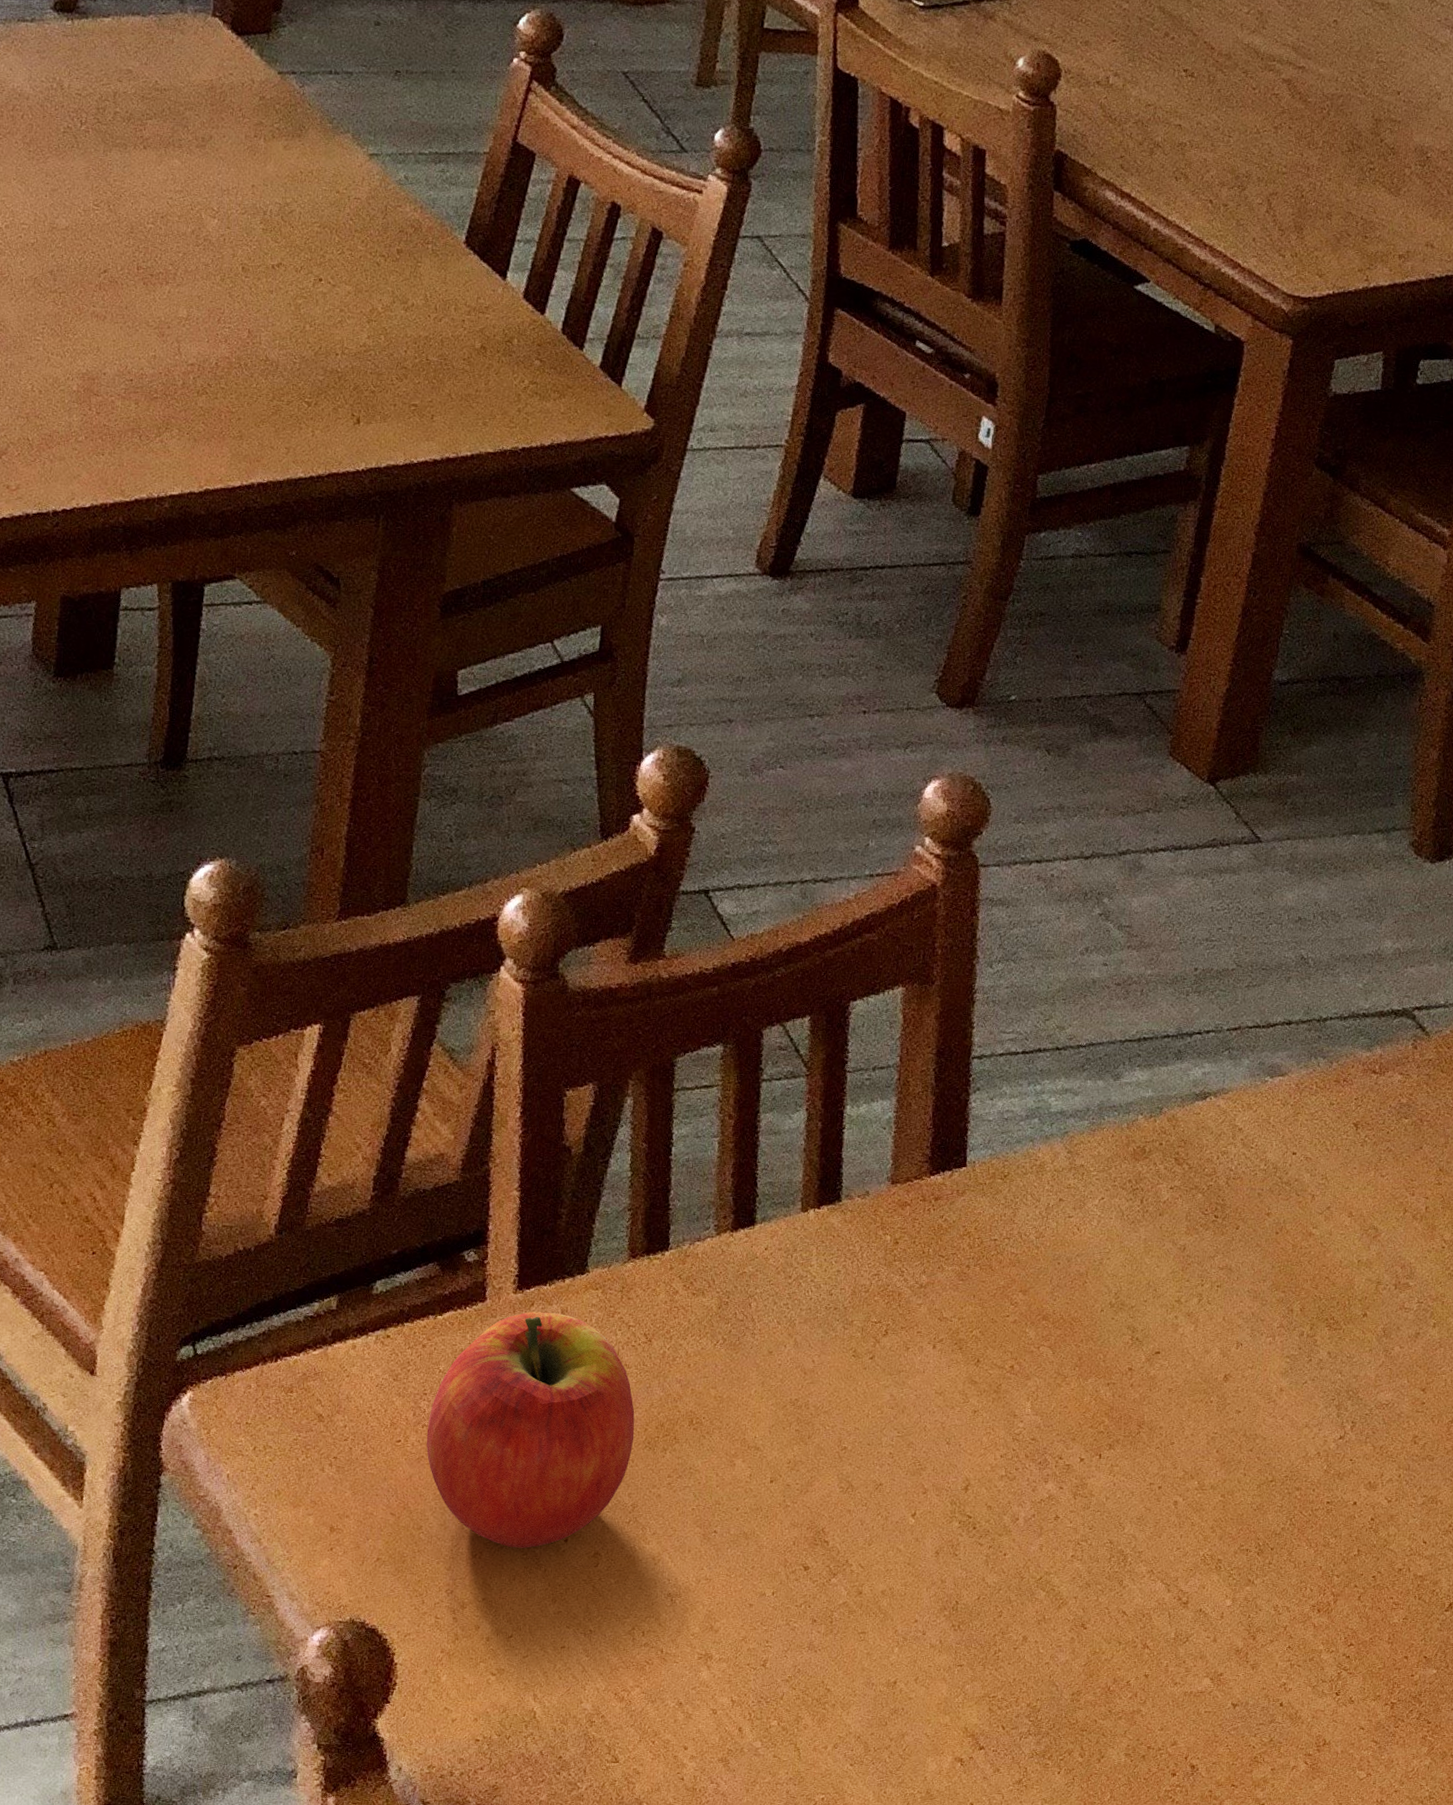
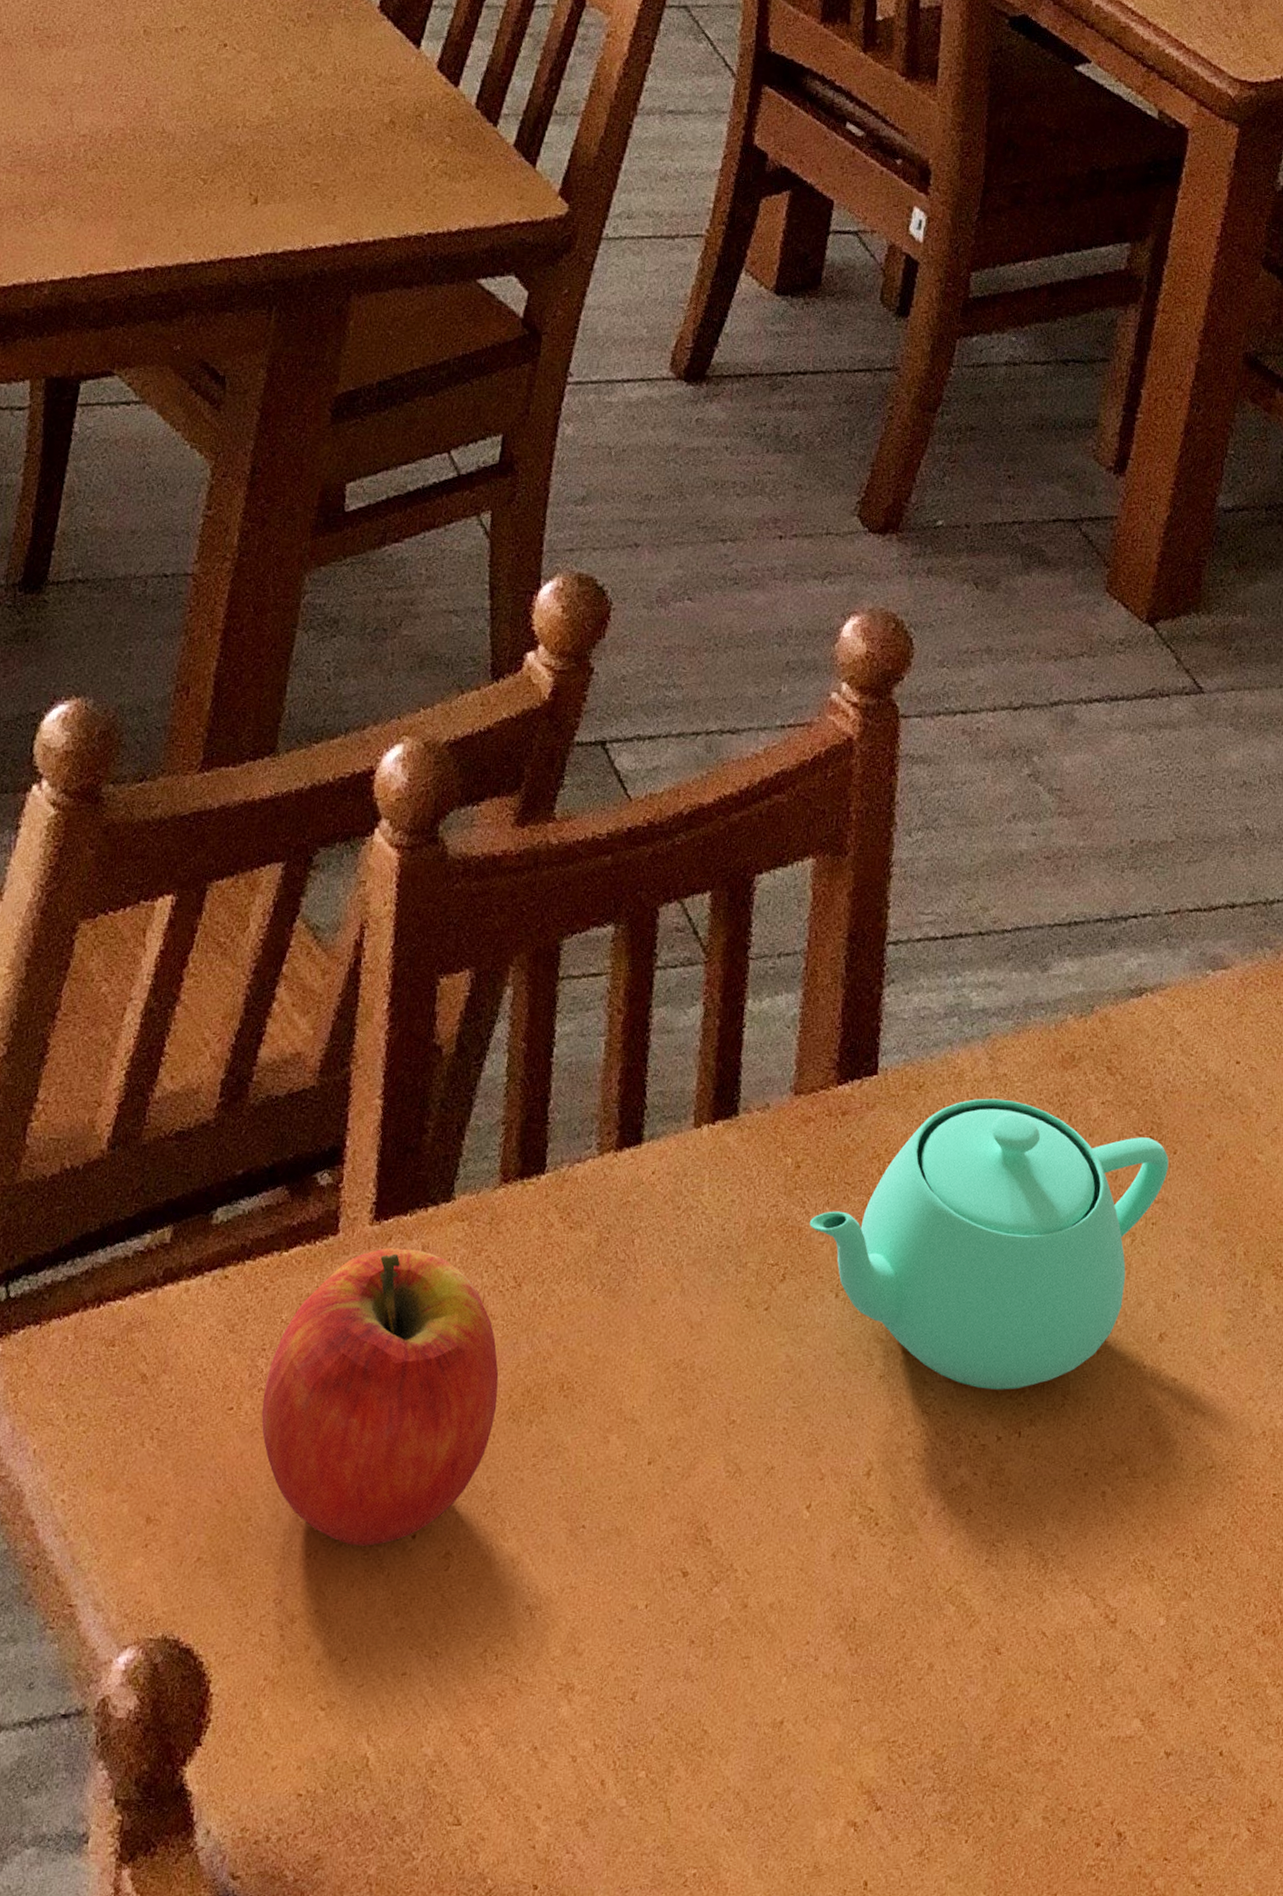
teapot: none [907,1185,1232,1421] -> present [809,1098,1169,1390]

